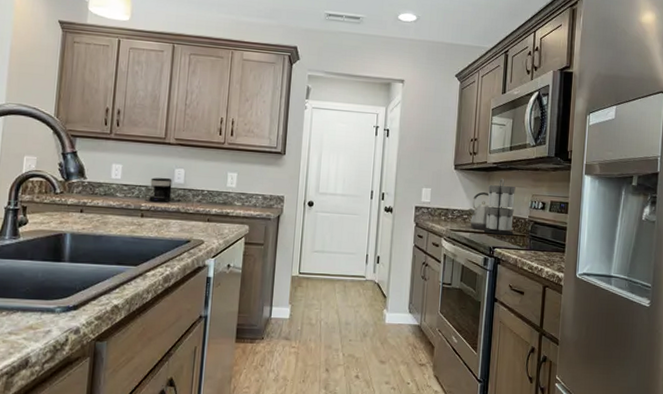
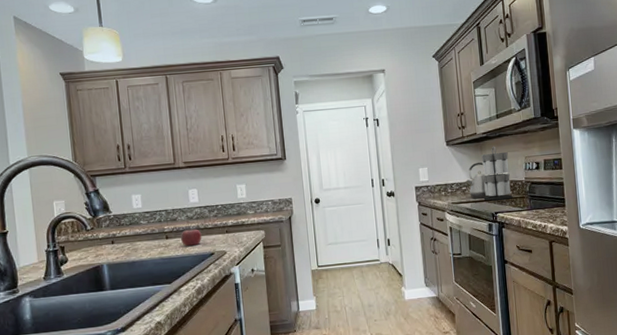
coffee maker: present [146,177,180,204] -> none [168,199,198,225]
fruit: none [156,207,181,229] -> present [180,226,202,246]

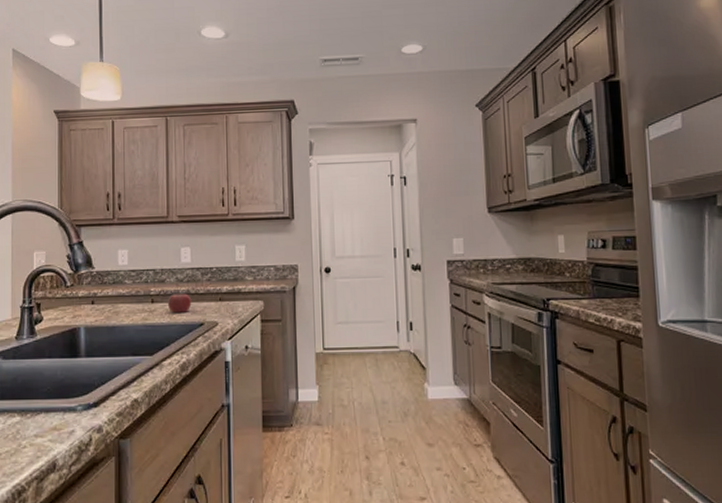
kettle: present [465,162,490,199] -> none [510,234,542,280]
spice rack: present [481,146,513,201] -> none [531,216,571,284]

